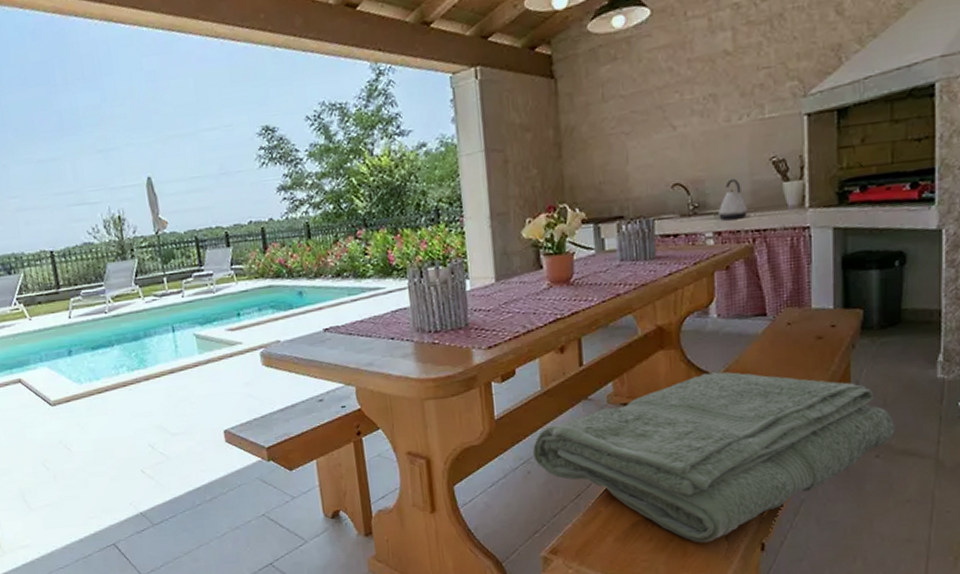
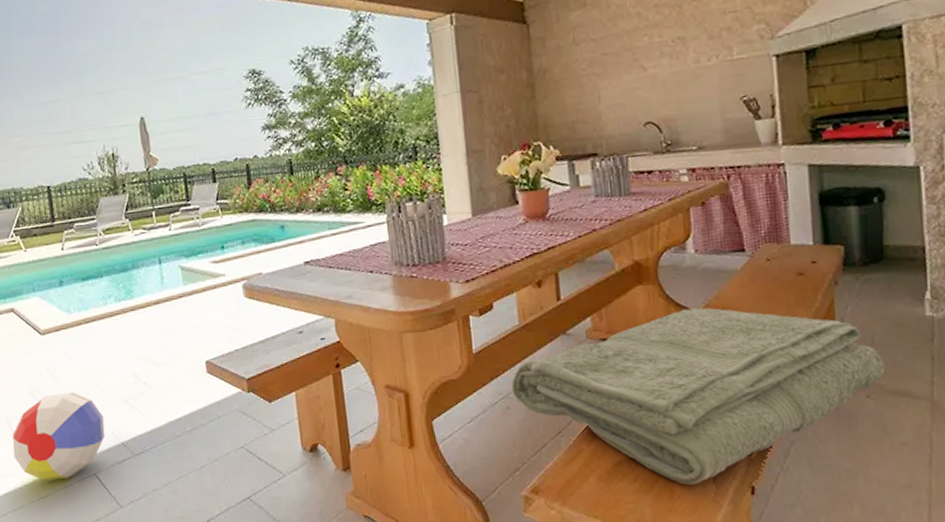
beachball: none [26,464,123,553] -> present [12,393,106,482]
kettle: present [718,178,747,221] -> none [691,117,721,158]

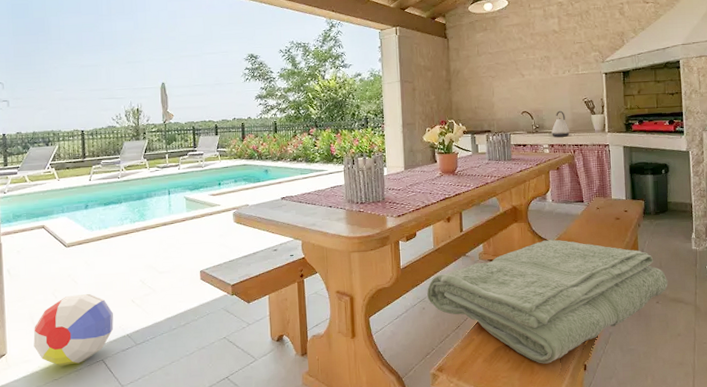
kettle: none [691,117,721,158] -> present [551,110,570,138]

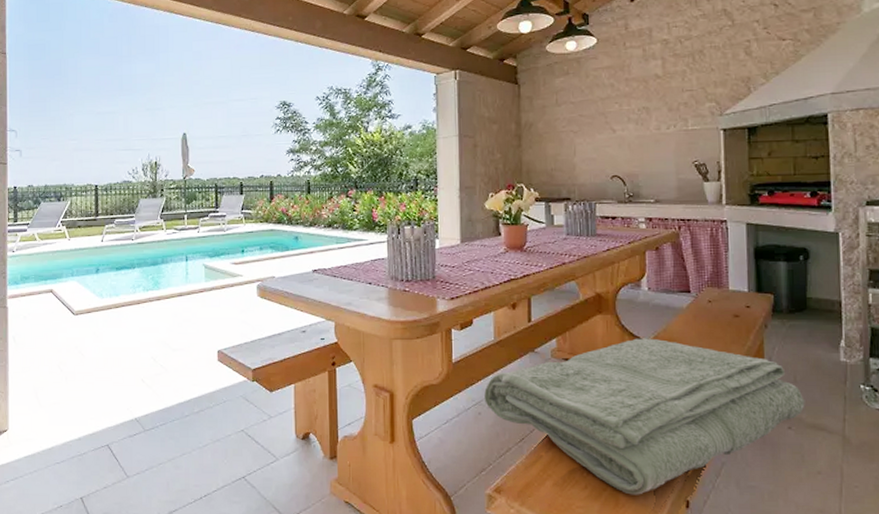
beachball: present [33,294,114,367] -> none [36,369,121,449]
kettle: present [551,110,570,138] -> none [650,175,674,209]

